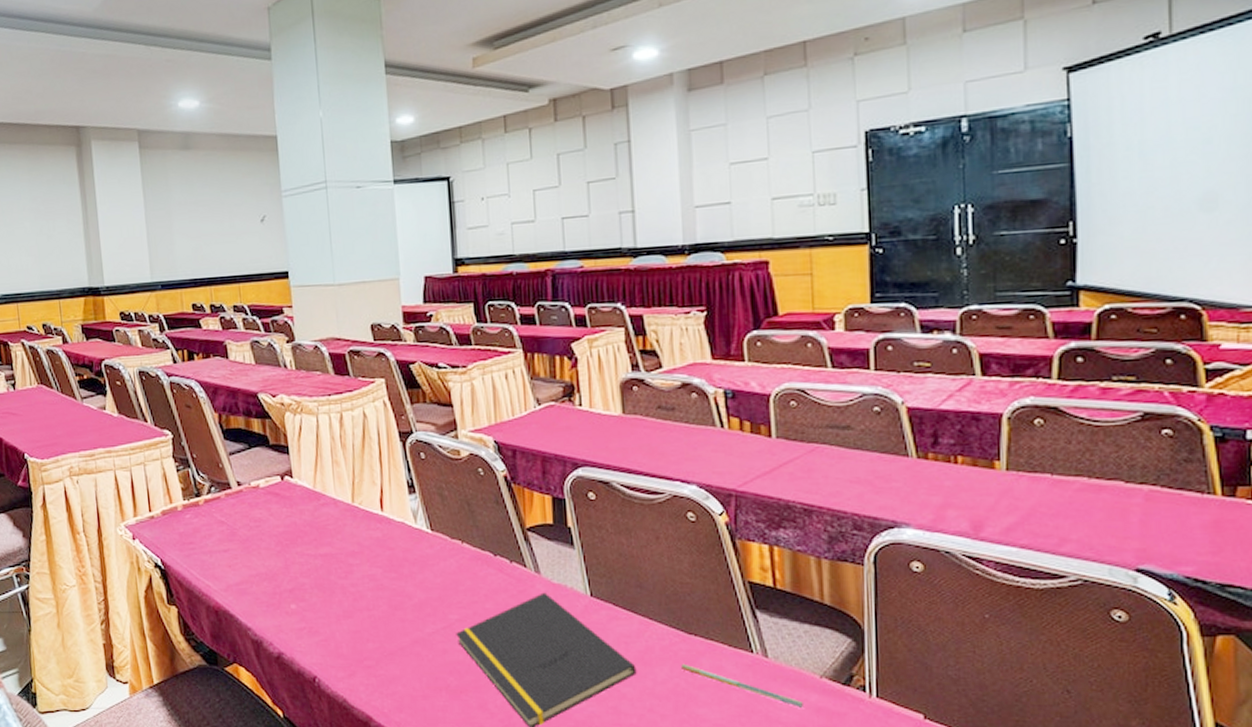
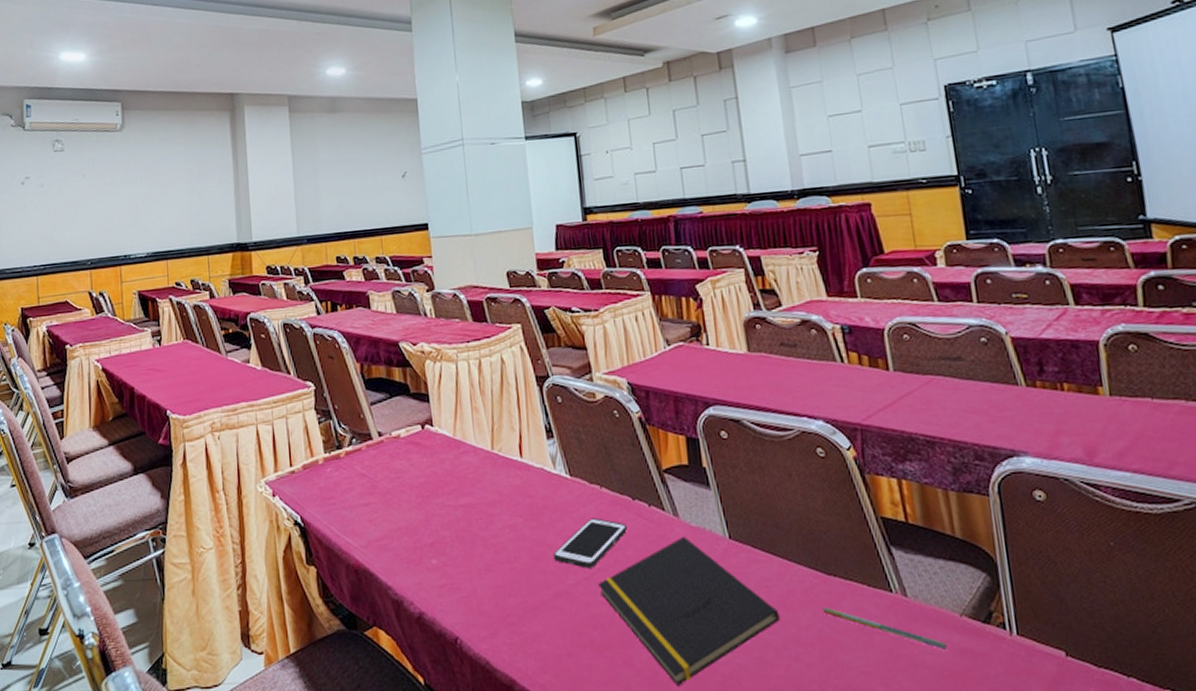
cell phone: none [412,571,487,618] -> present [553,518,627,568]

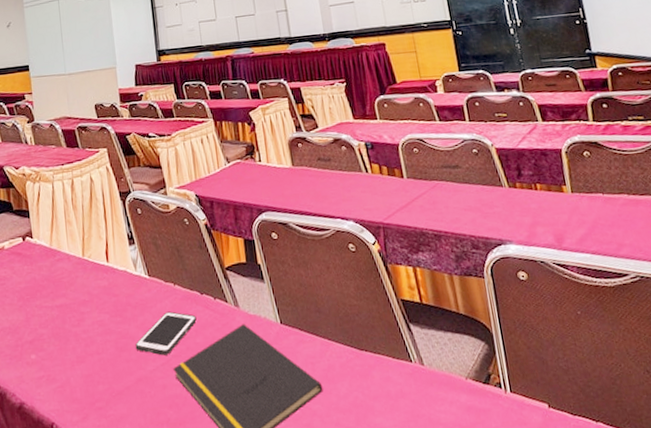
pen: present [823,606,947,650] -> none [358,377,456,409]

